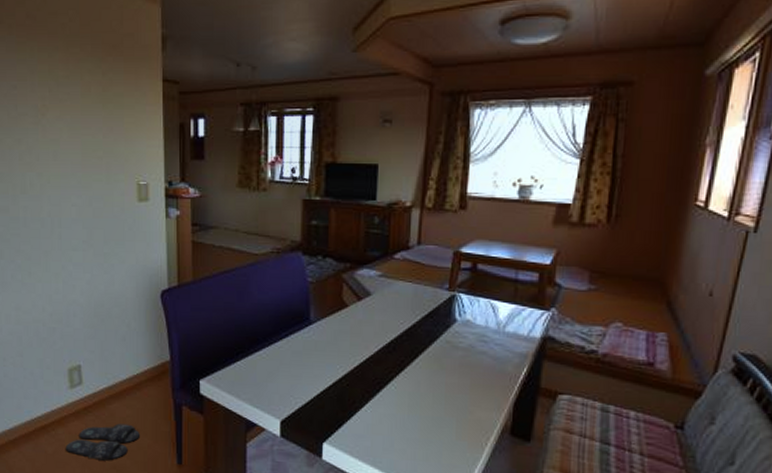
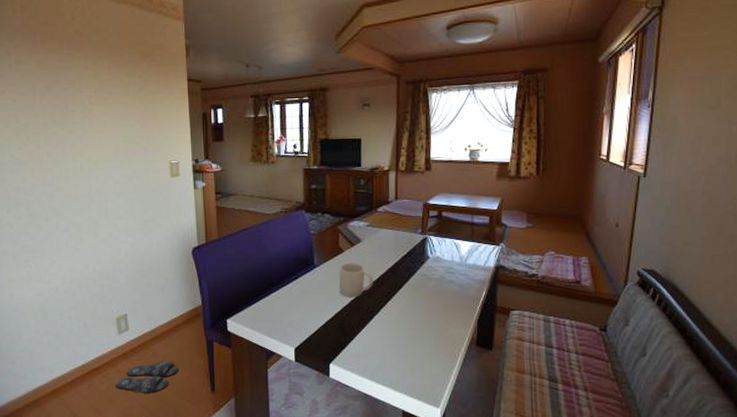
mug: none [339,320,384,364] -> present [338,262,374,297]

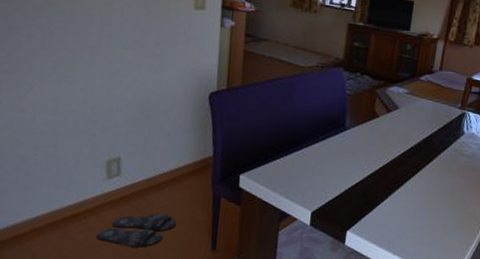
mug: present [338,262,374,297] -> none [368,128,406,166]

